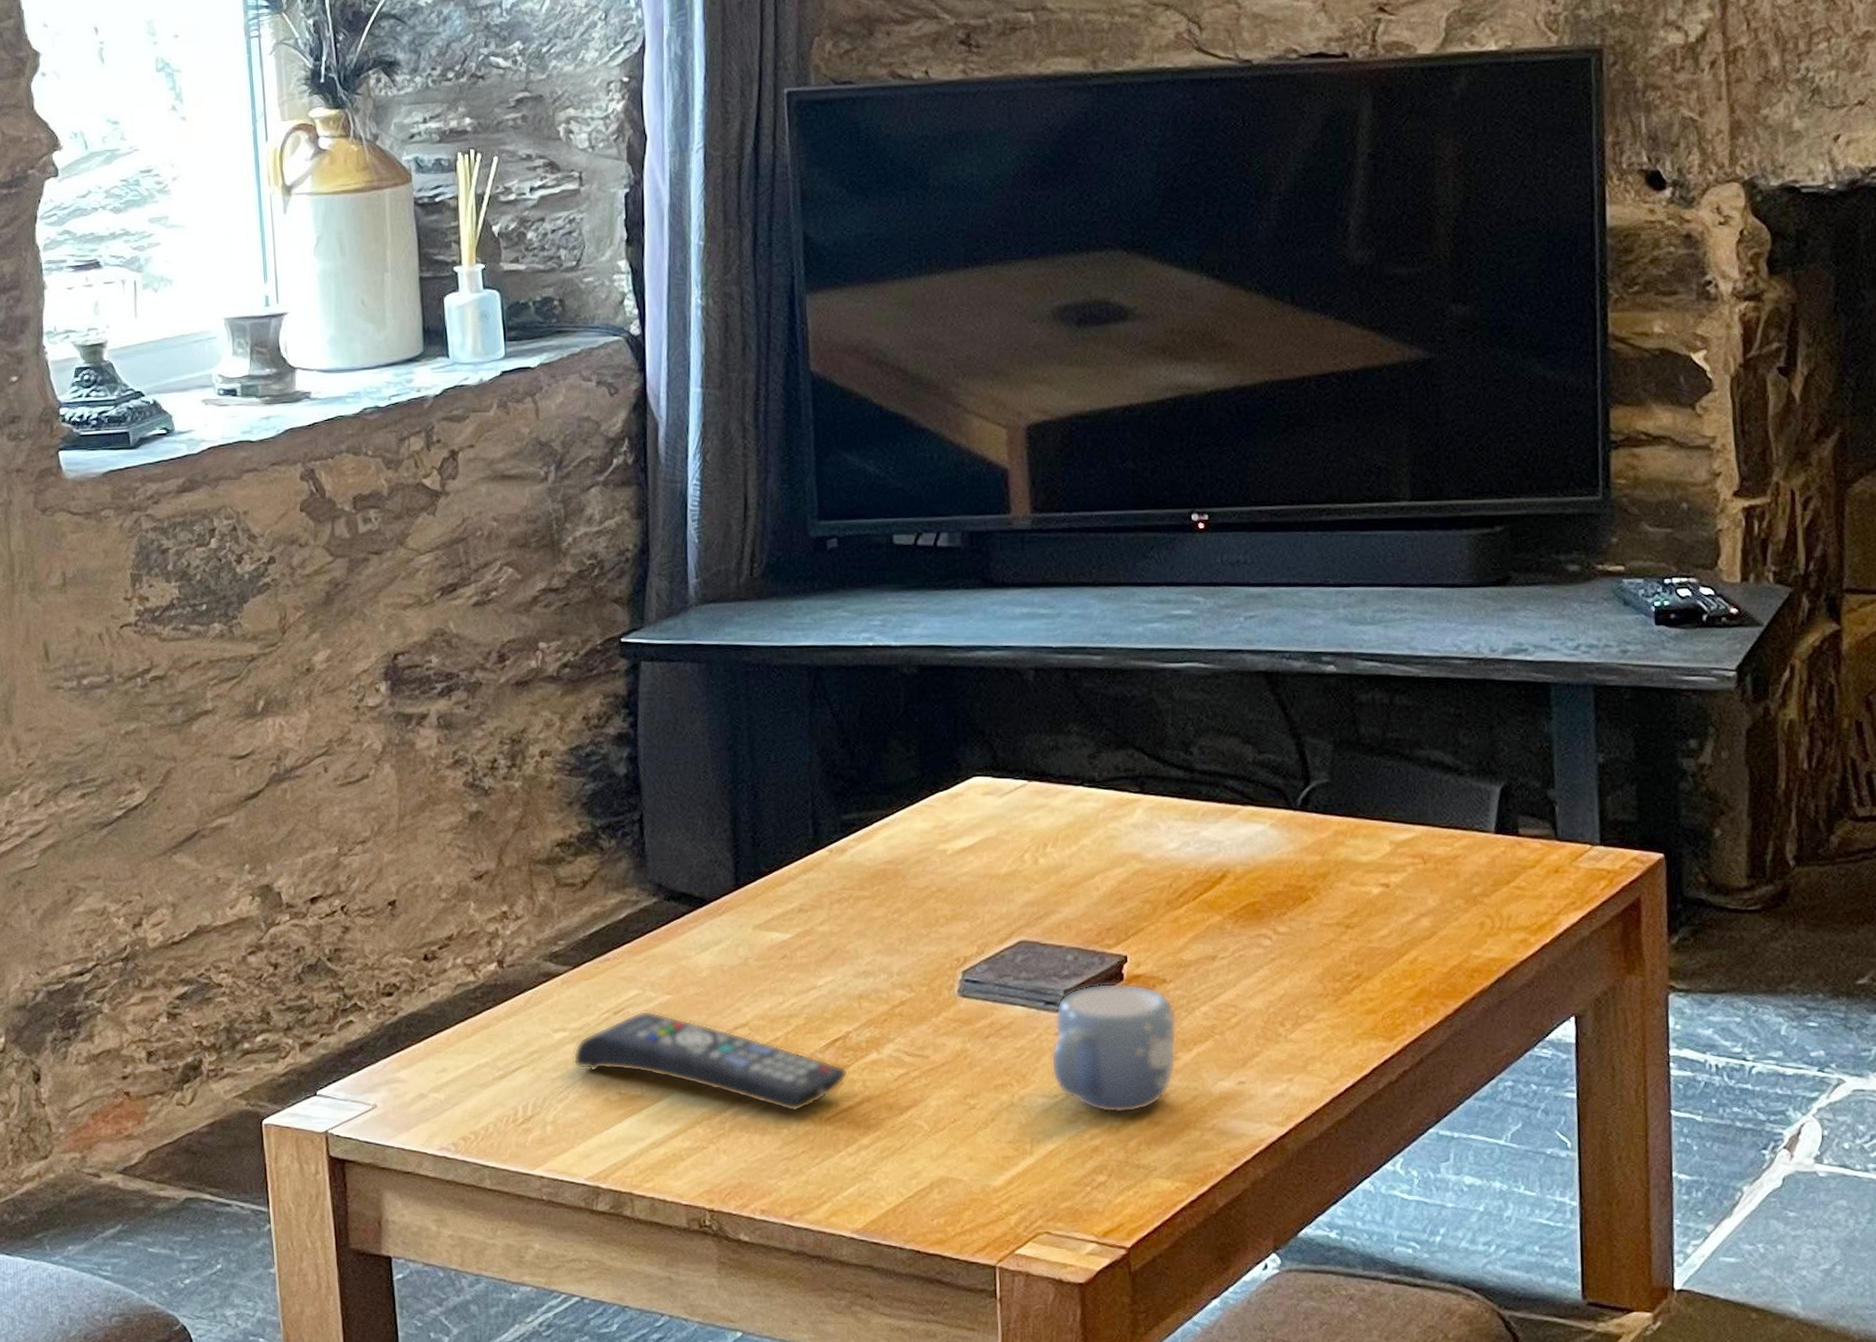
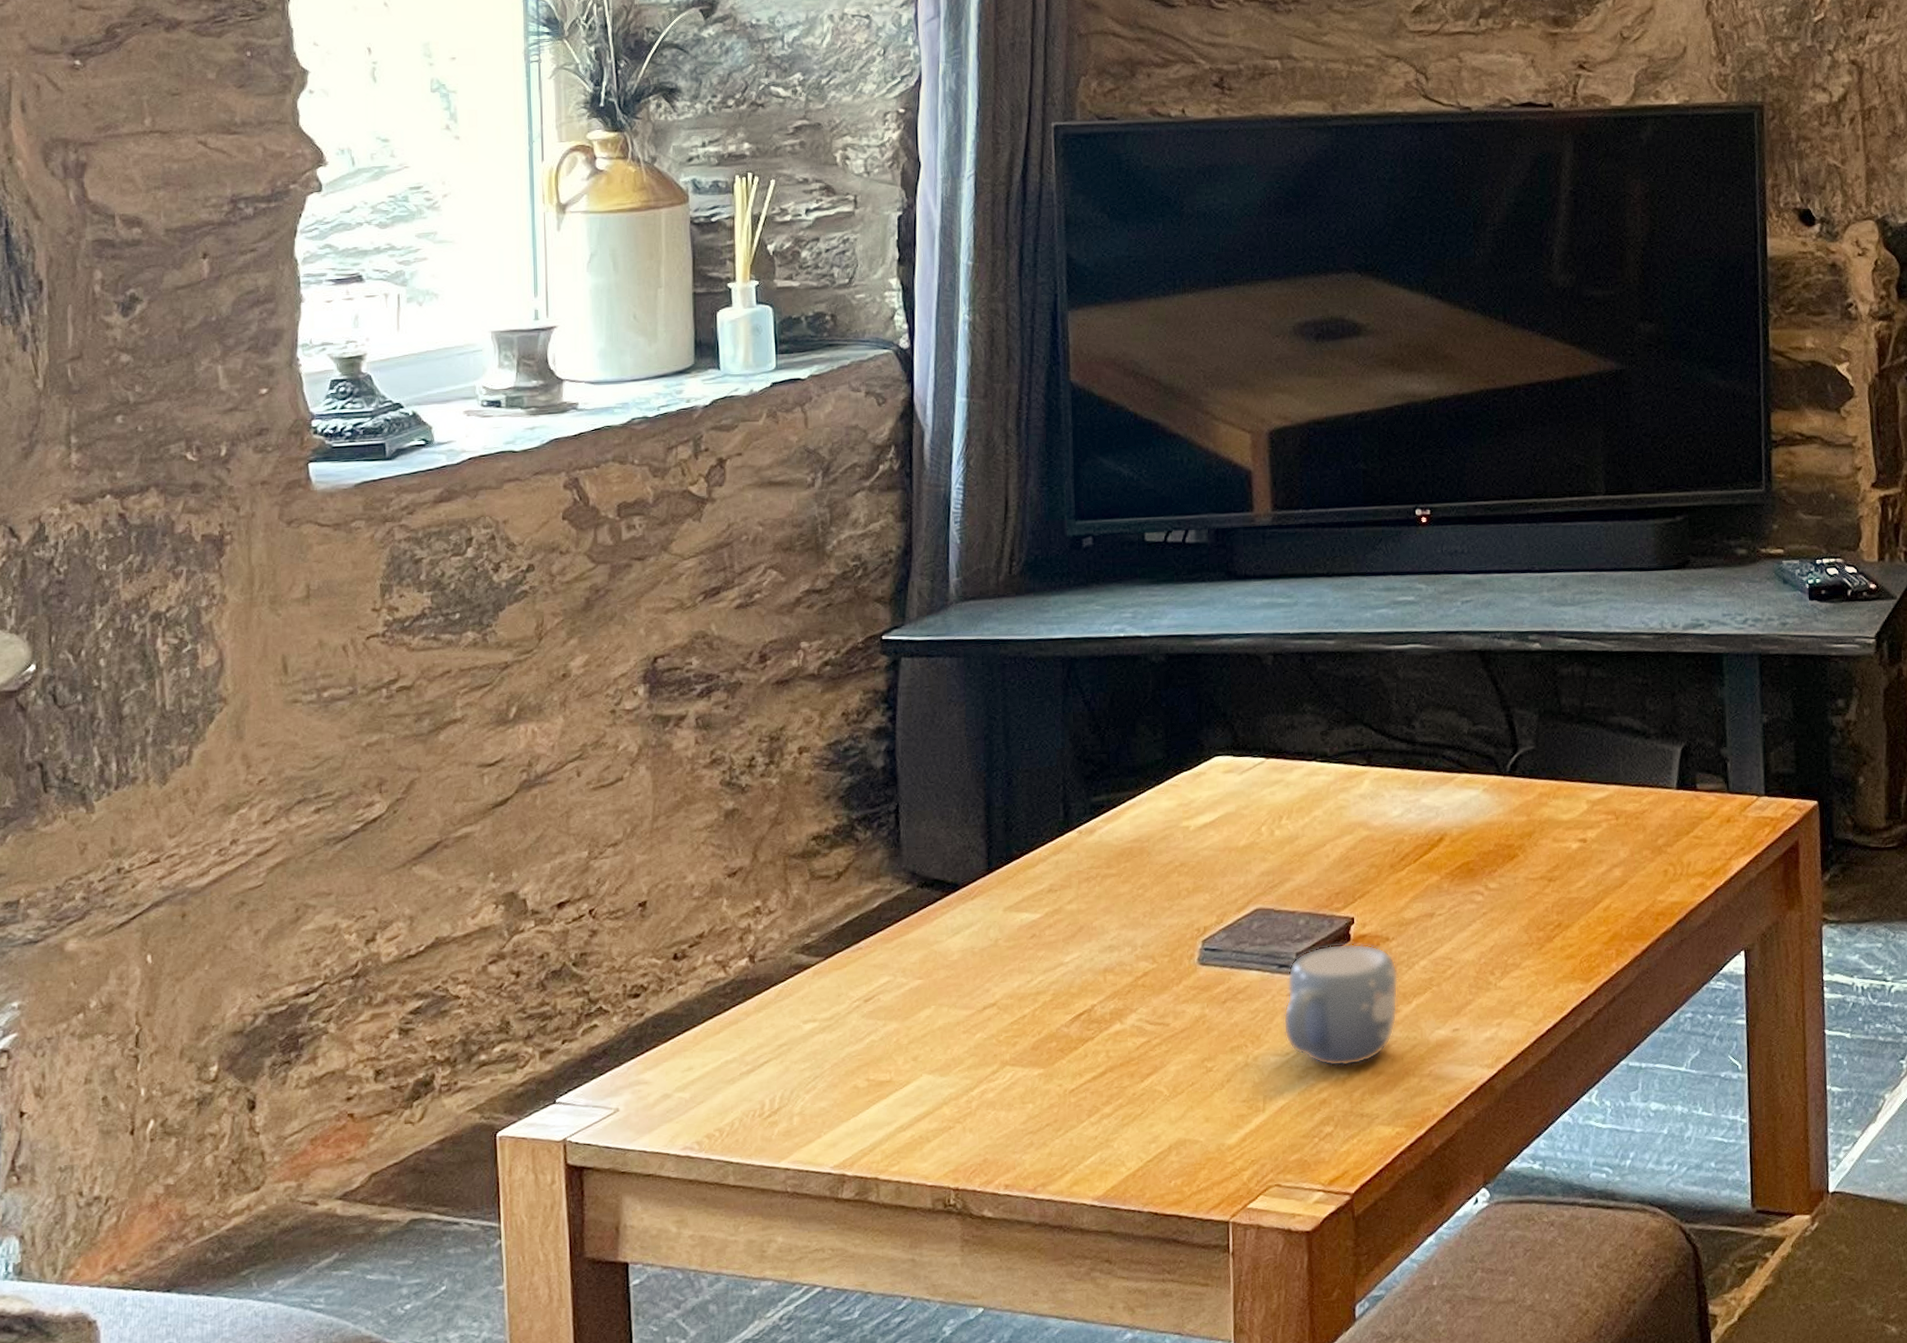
remote control: present [573,1010,849,1111] -> none [822,996,1093,1086]

